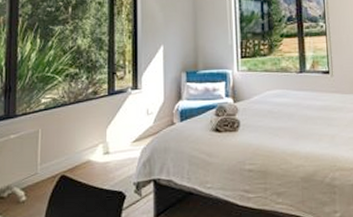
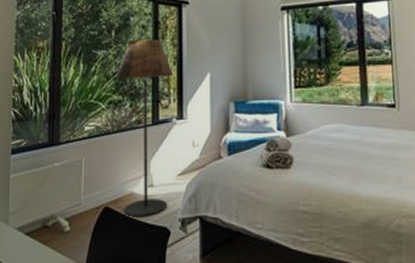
floor lamp: none [72,15,129,184] -> present [116,39,174,217]

